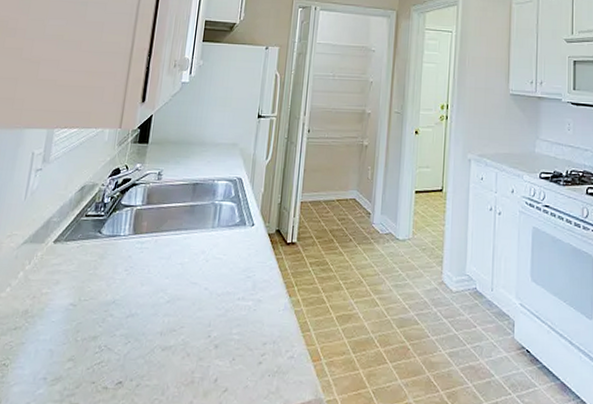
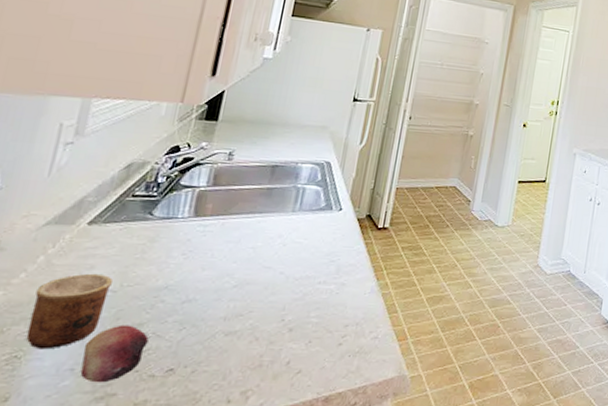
cup: none [11,288,74,359] -> present [26,273,114,350]
fruit: none [51,337,102,393] -> present [80,325,149,383]

